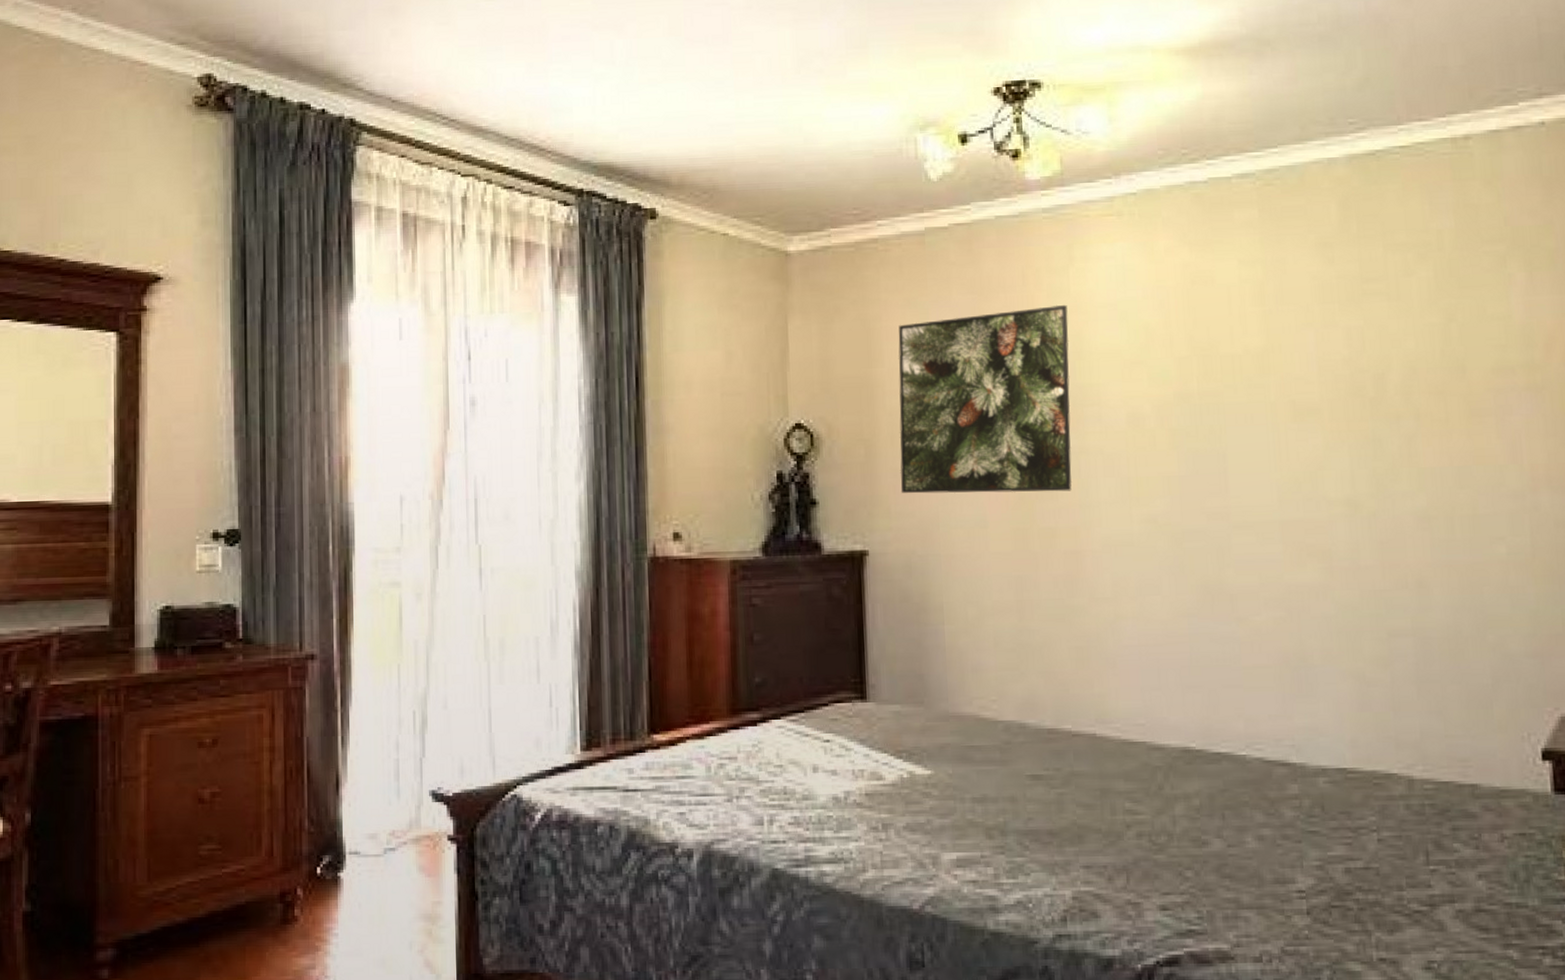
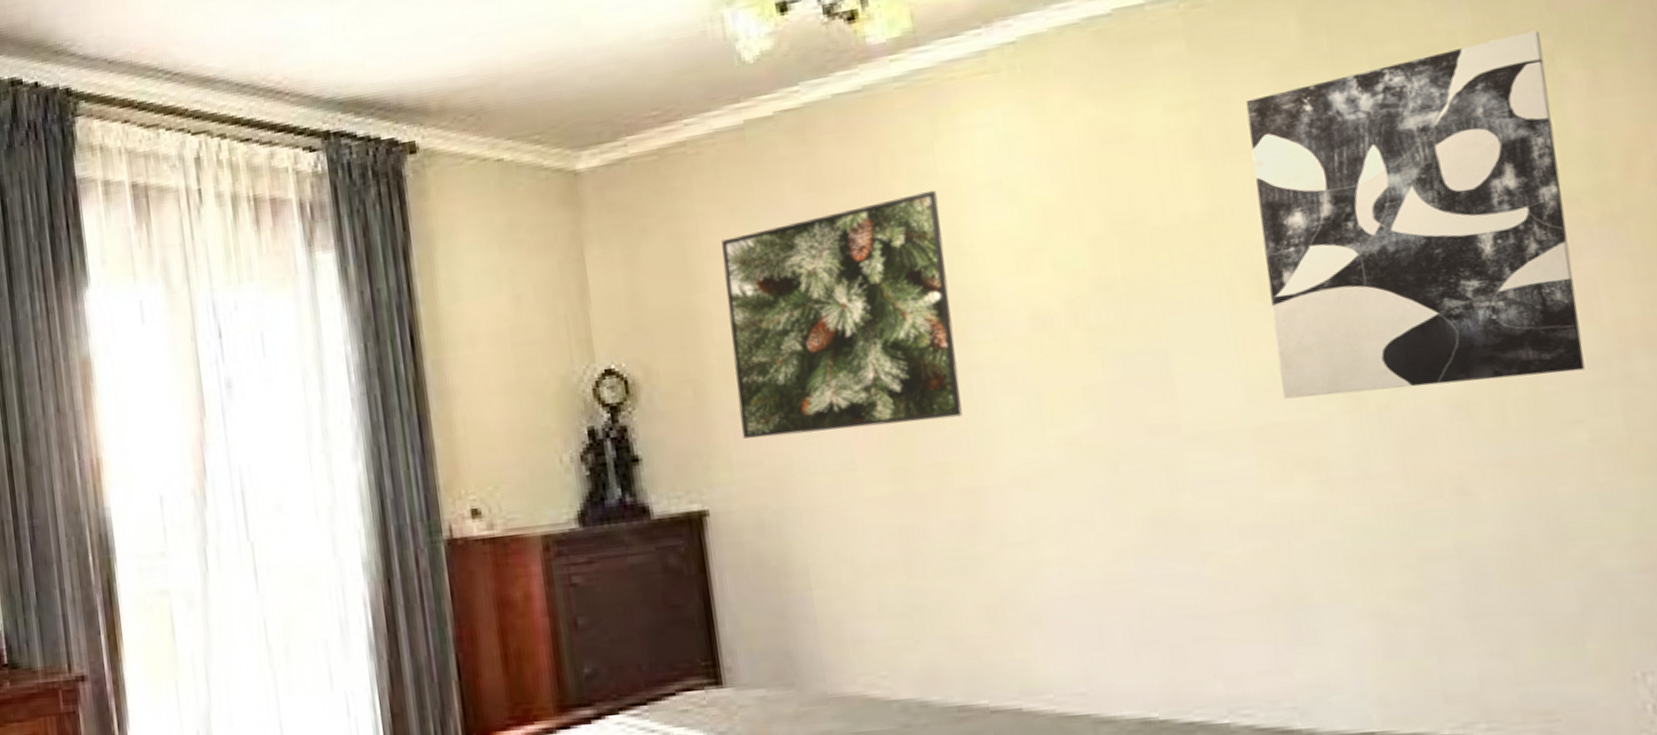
wall art: none [1296,238,1509,501] -> present [1245,30,1585,399]

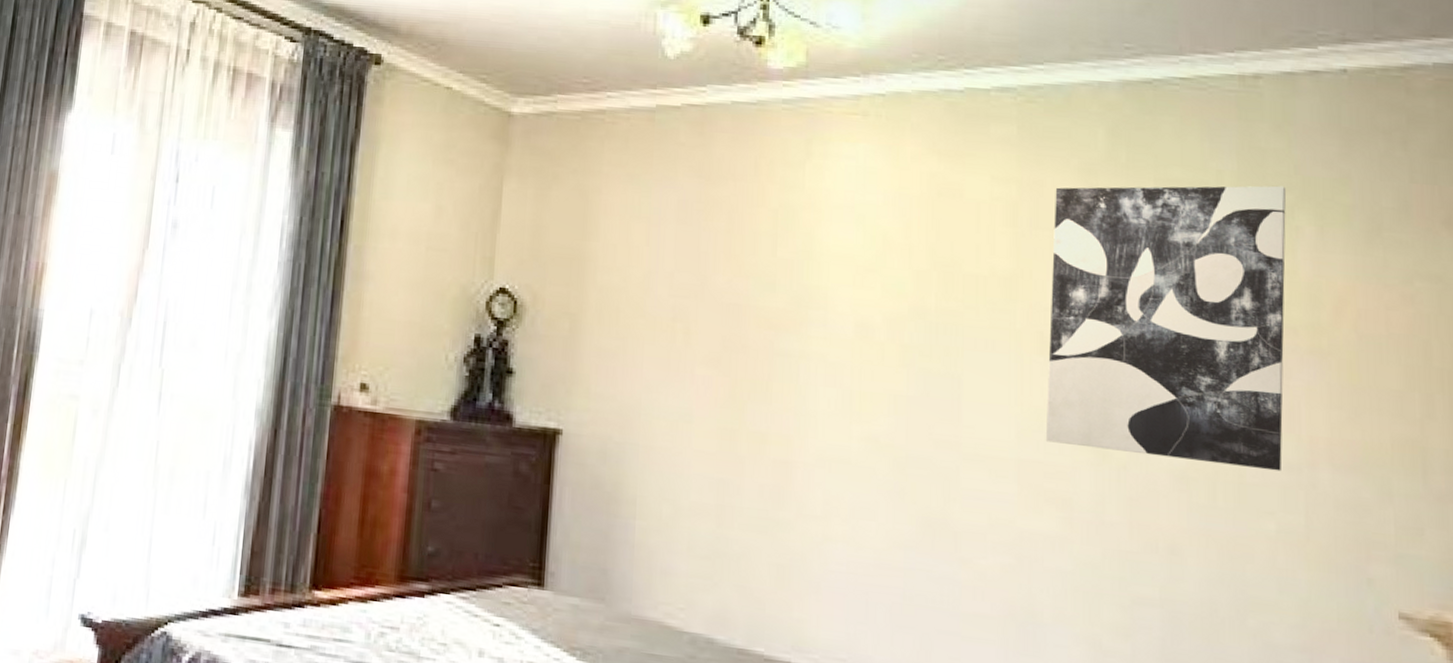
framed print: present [721,190,963,439] -> none [603,200,800,396]

